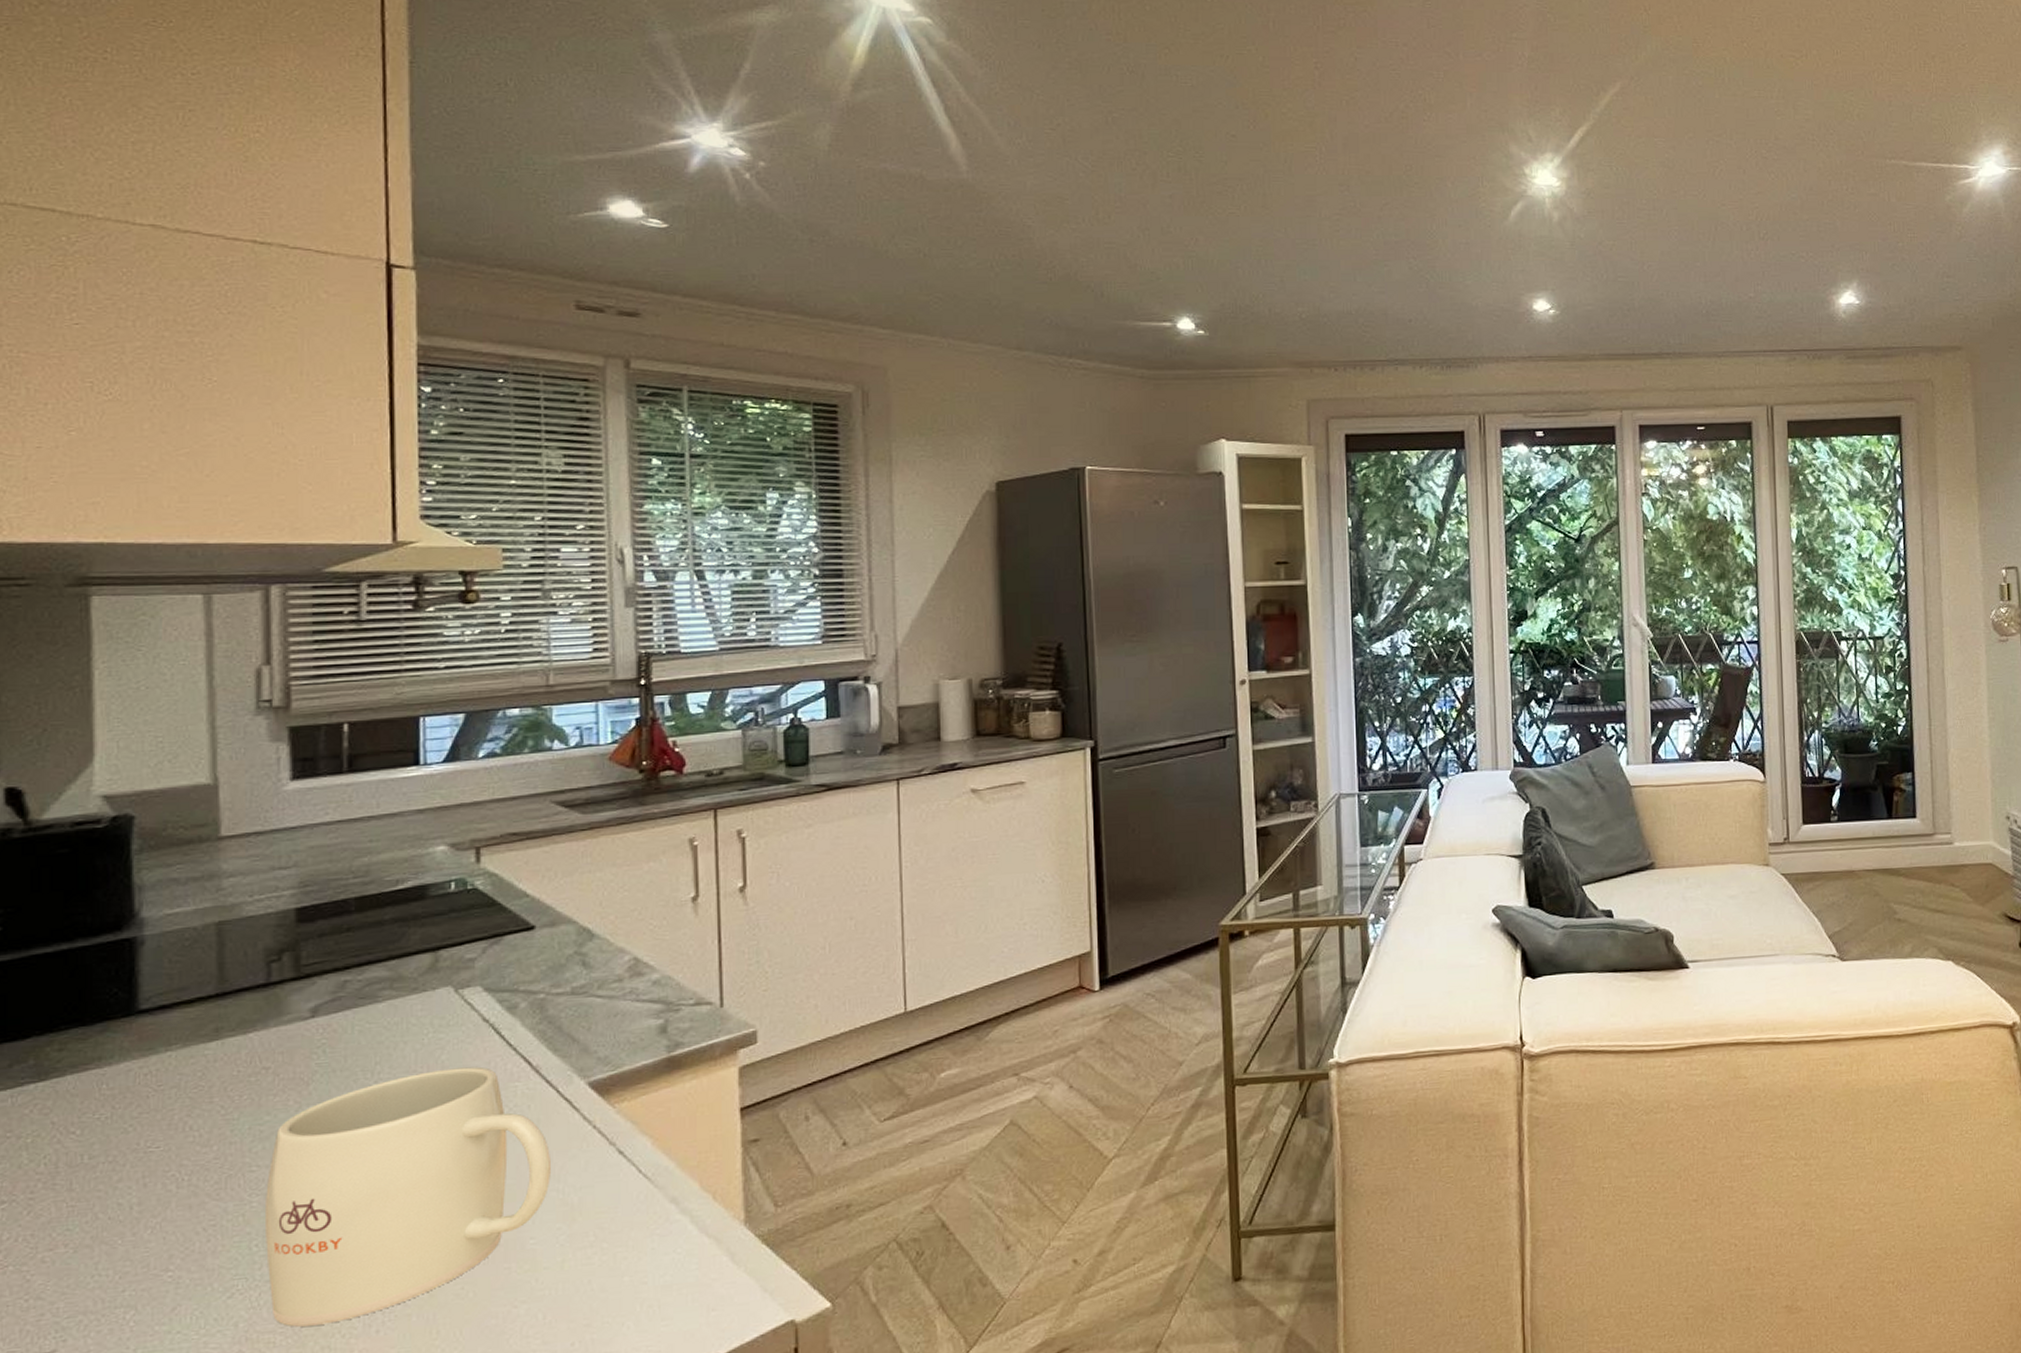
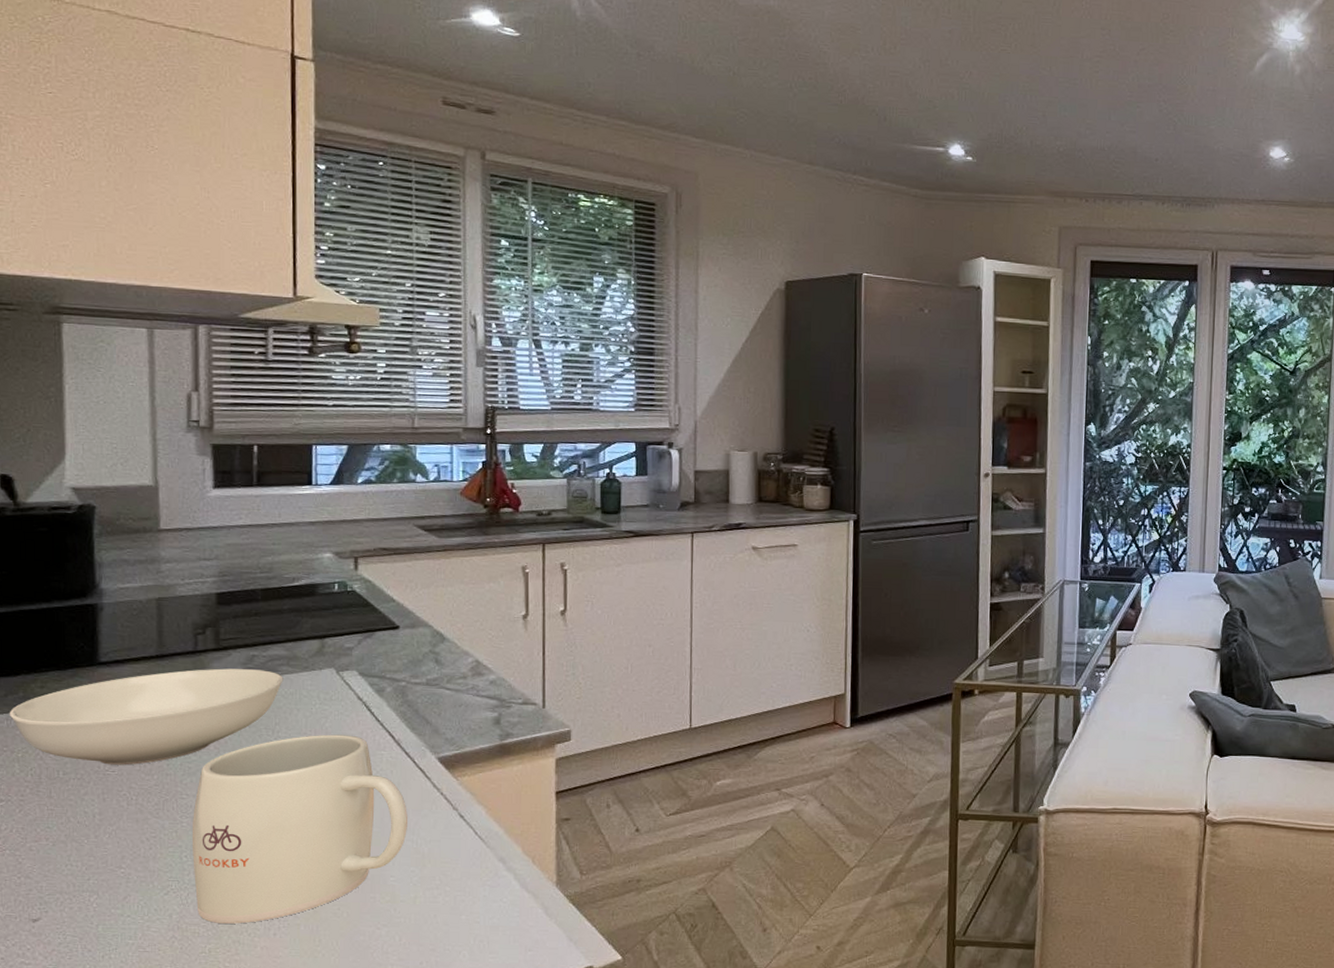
bowl: none [14,997,385,1140] -> present [9,668,283,766]

